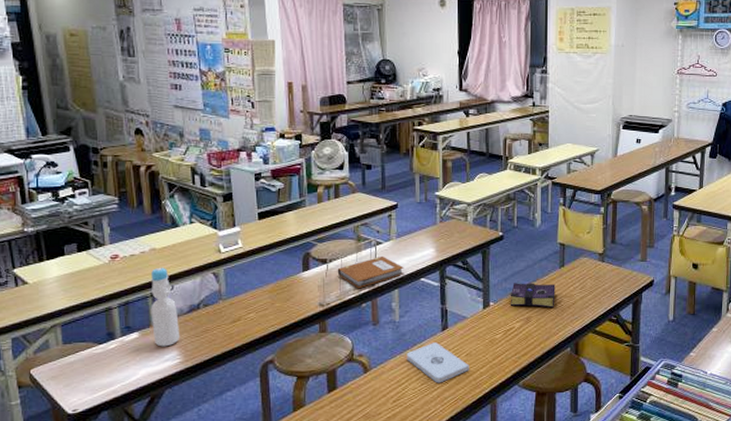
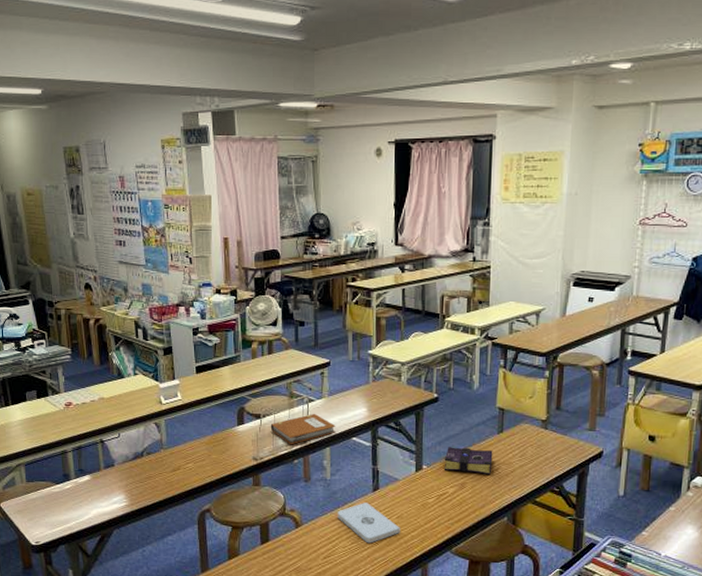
bottle: present [150,267,180,347] -> none [100,415,126,490]

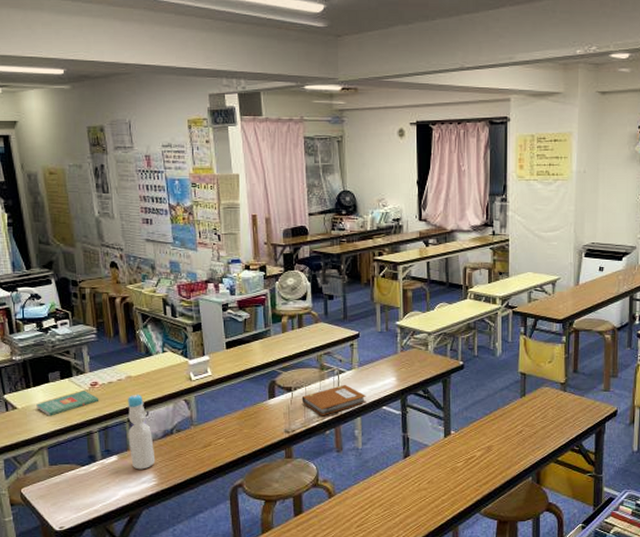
book: none [14,410,74,434] -> present [36,391,99,416]
bottle: none [100,415,126,490] -> present [128,394,156,470]
notepad: present [337,501,400,544] -> none [369,468,431,510]
book: present [444,447,493,475] -> none [471,412,517,438]

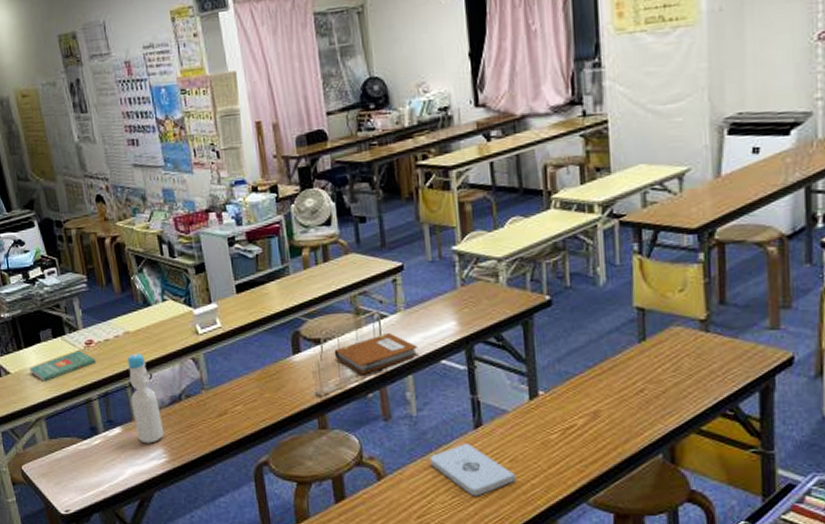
notepad: none [369,468,431,510] -> present [430,442,516,497]

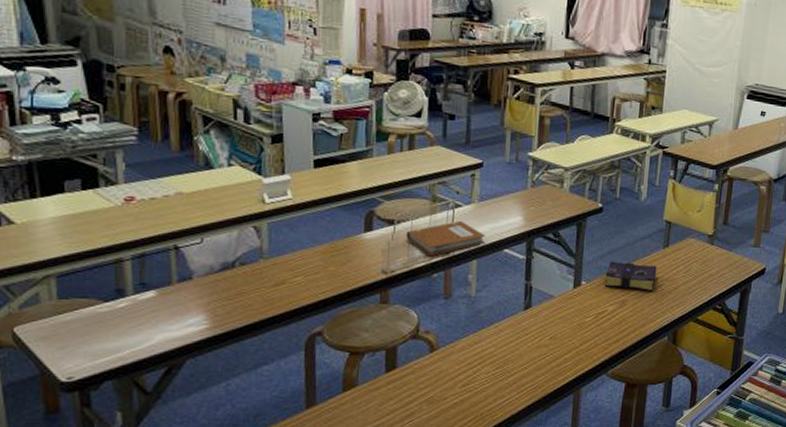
book: present [30,351,97,382] -> none [44,206,136,236]
bottle: present [127,353,164,444] -> none [172,215,209,310]
notepad: present [430,442,516,497] -> none [481,321,553,368]
book: none [567,363,635,399] -> present [604,261,657,292]

